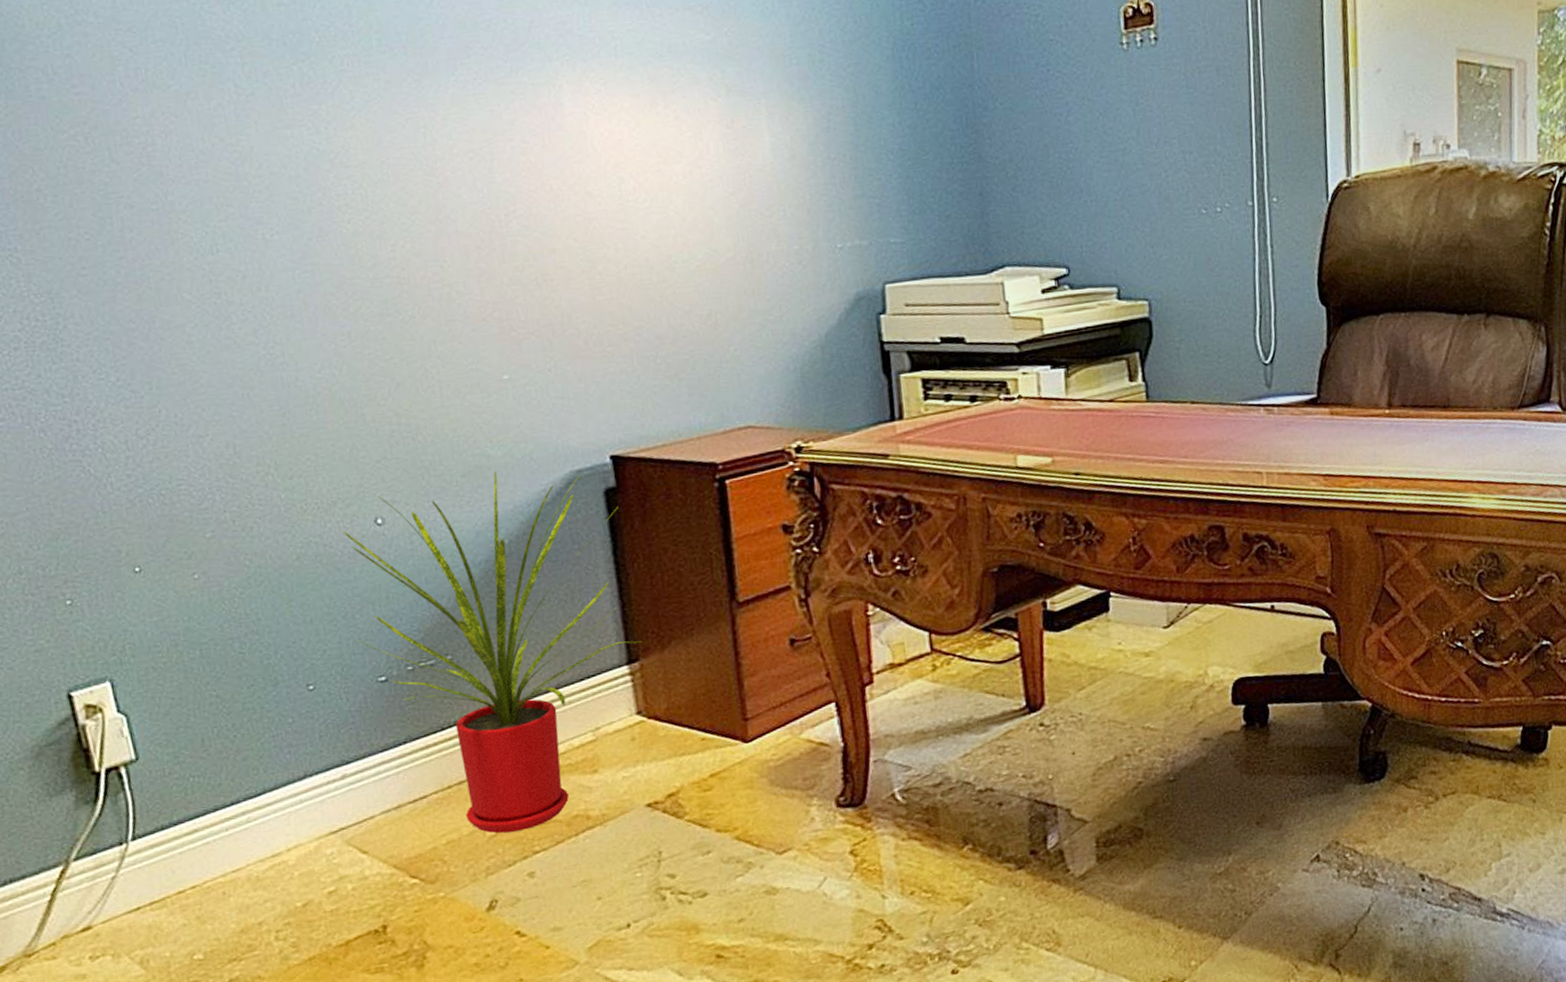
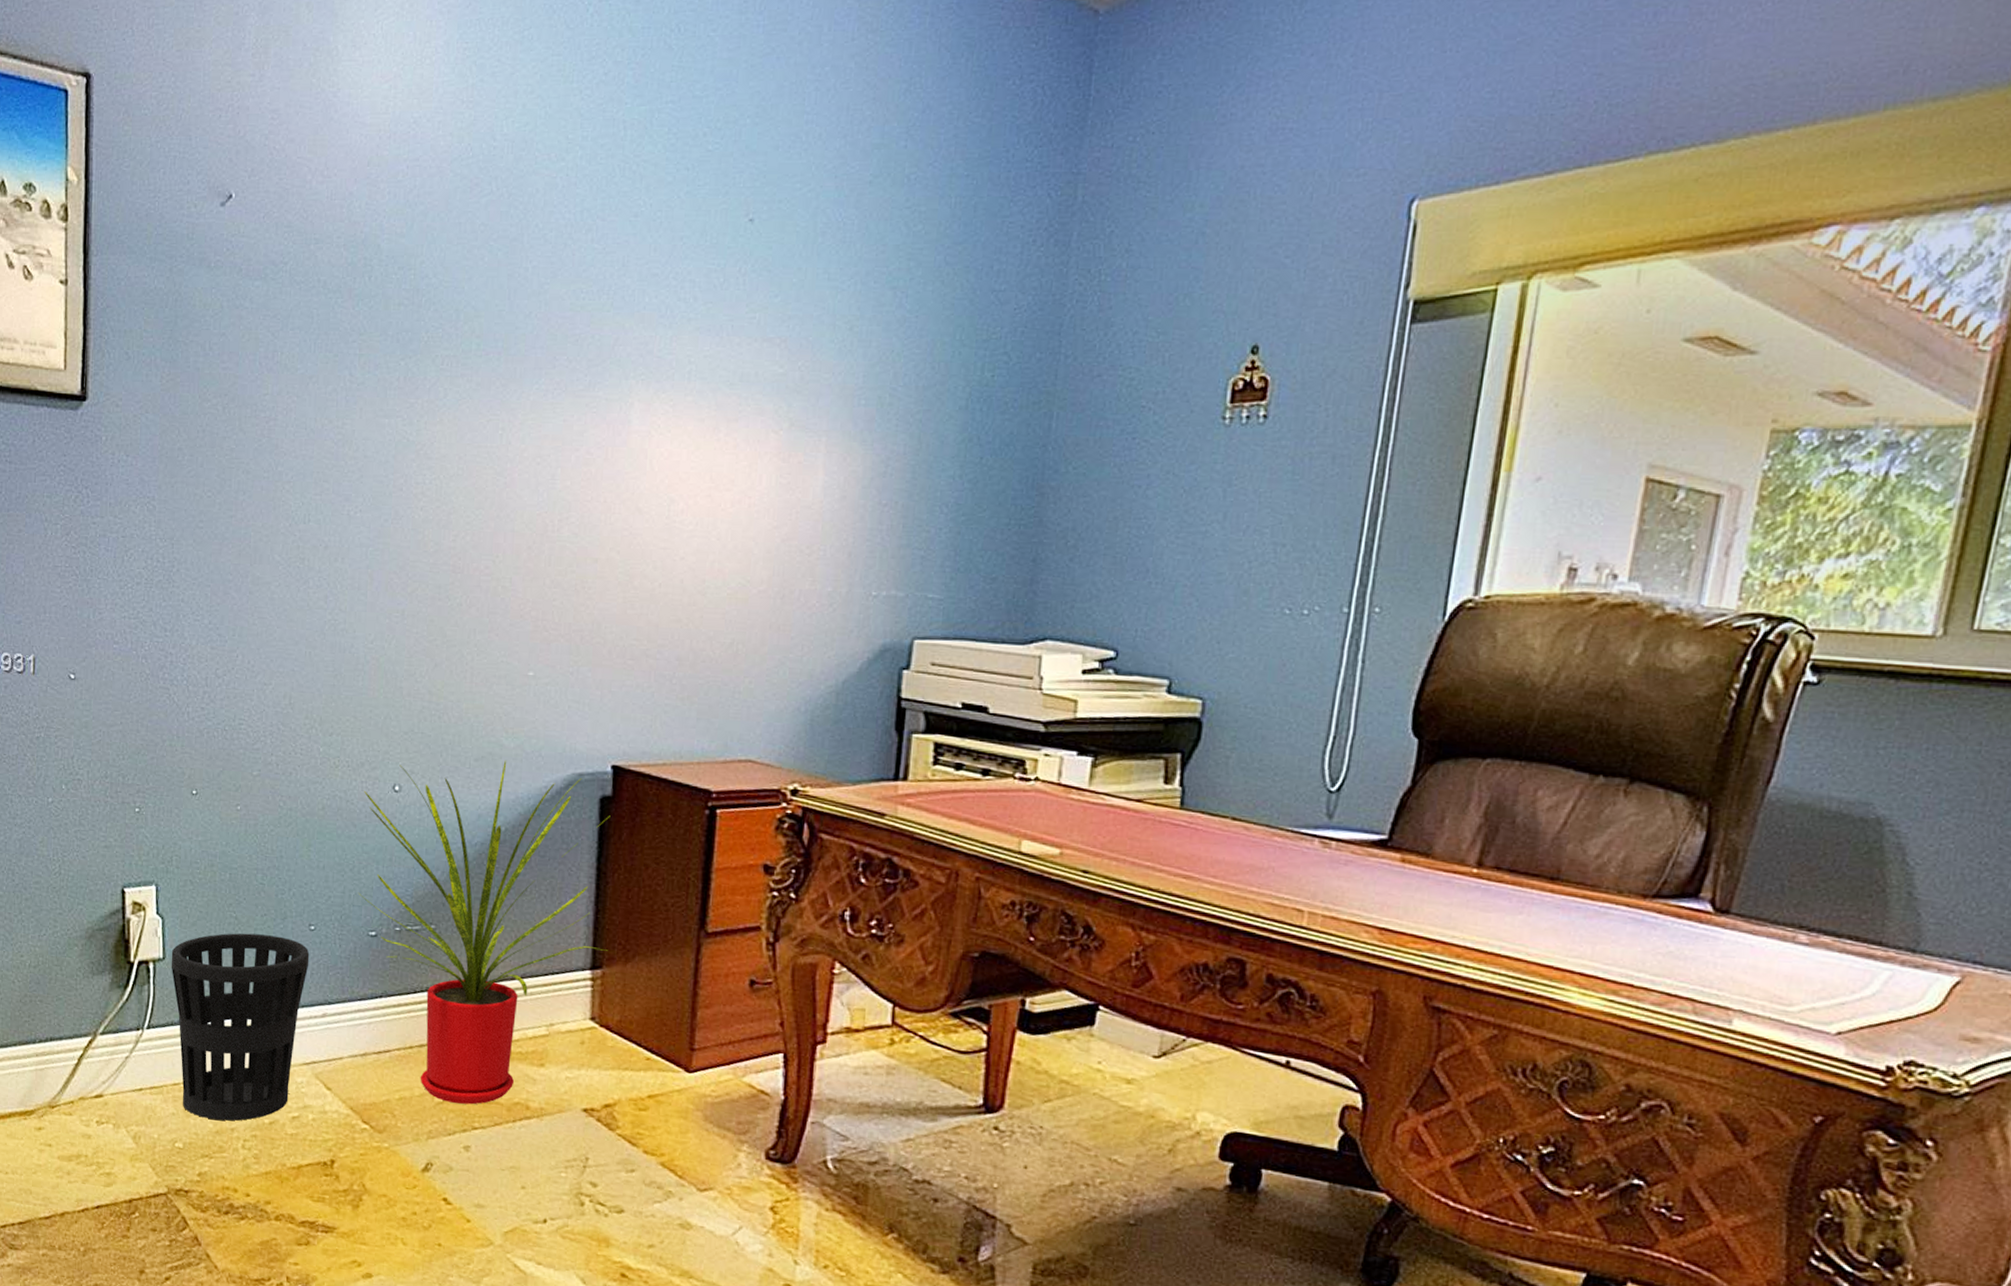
wastebasket: none [145,704,320,920] -> present [171,933,310,1121]

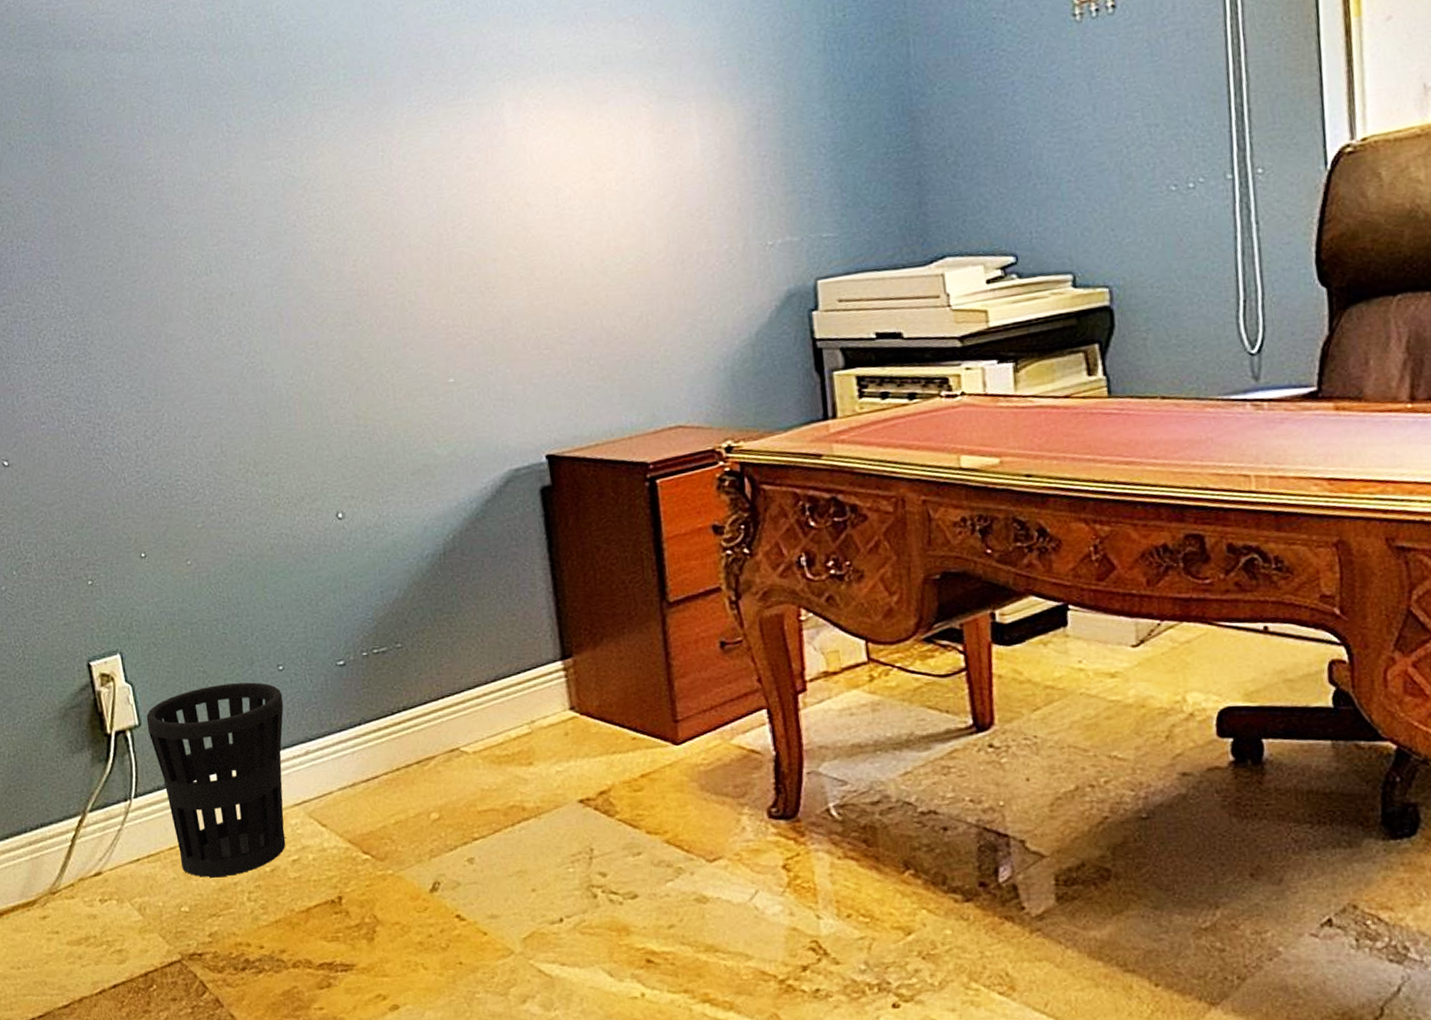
house plant: present [358,761,610,1105] -> none [309,469,575,818]

